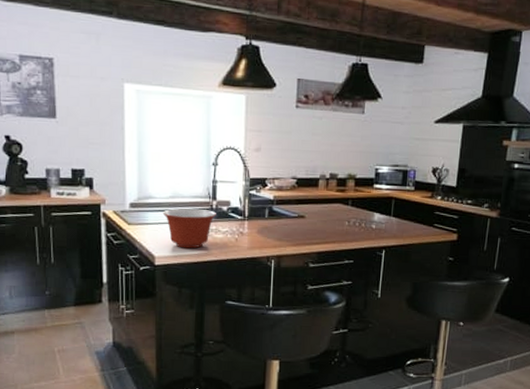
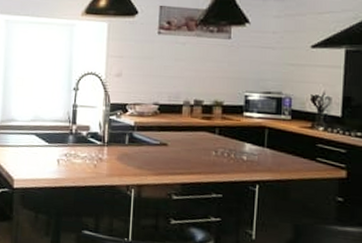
mixing bowl: present [162,208,216,249] -> none [23,131,76,173]

